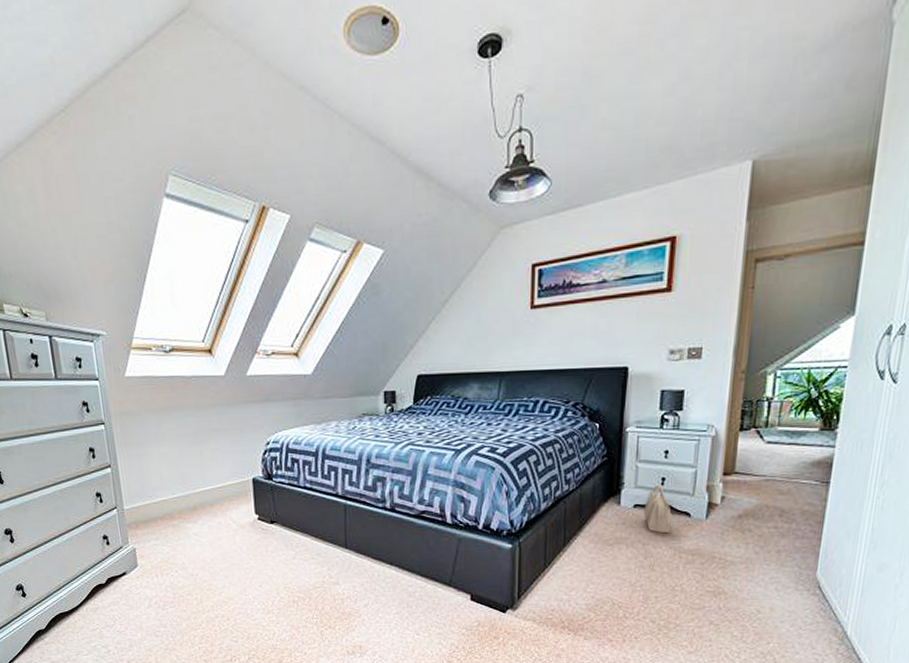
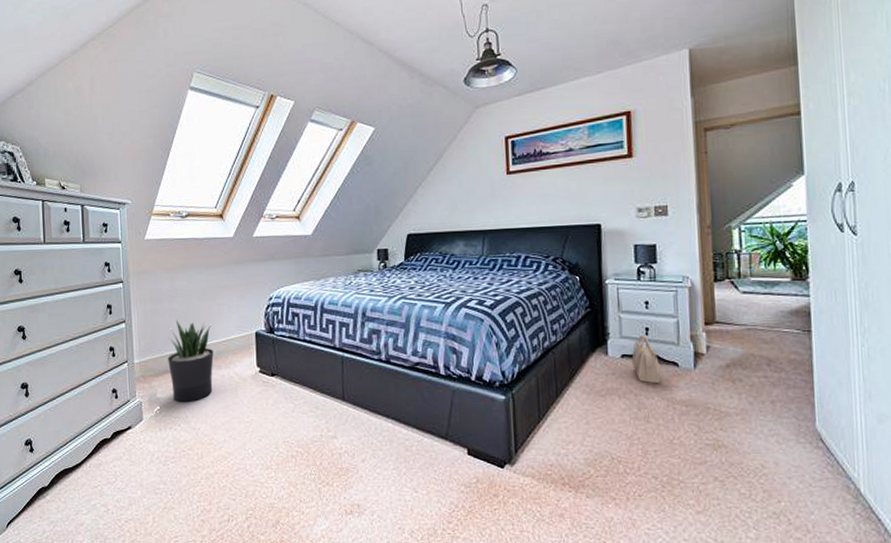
planter: none [159,464,210,549] -> present [168,319,214,402]

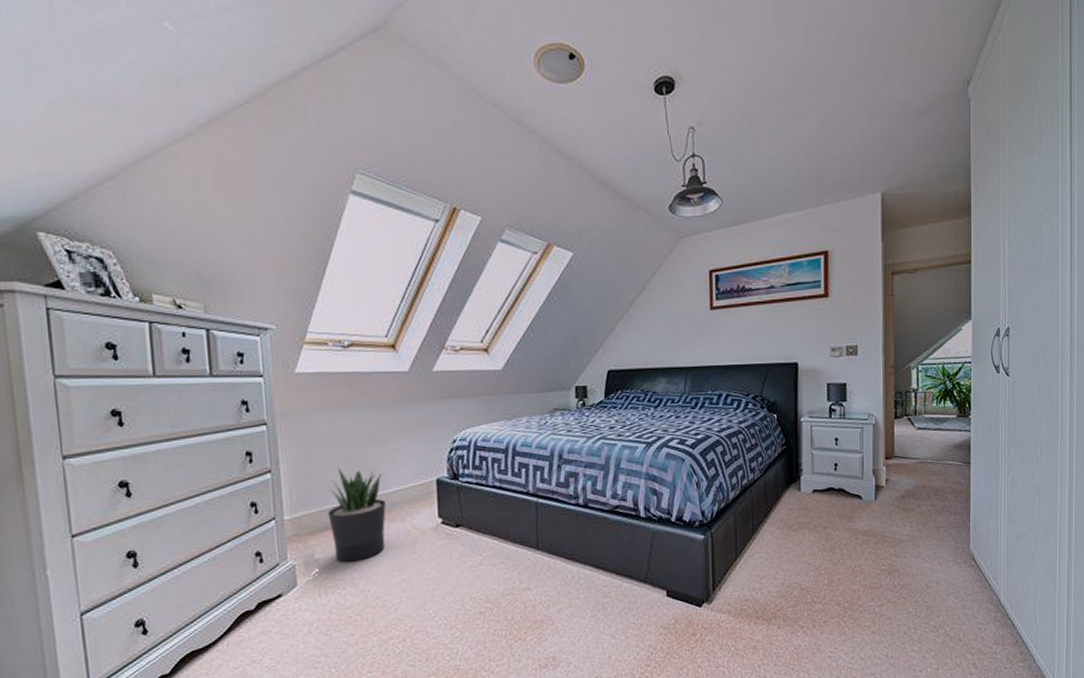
handbag: present [631,334,661,383] -> none [821,470,846,516]

